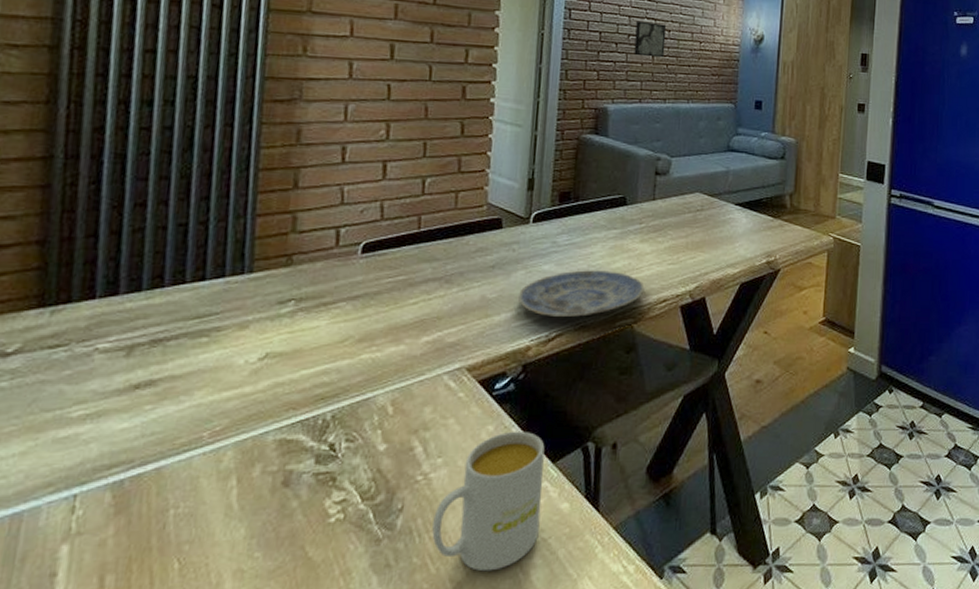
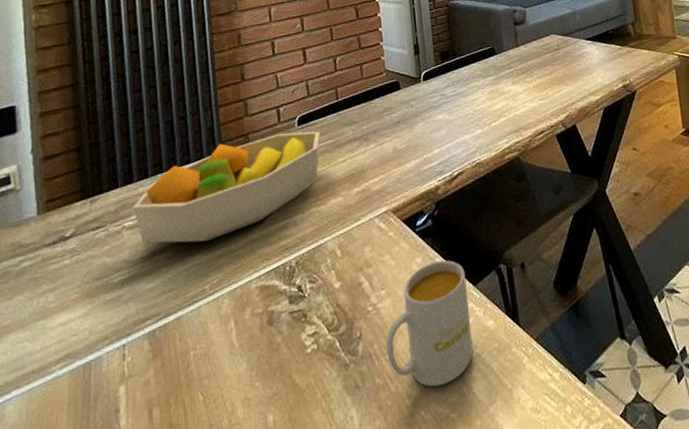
fruit bowl: none [112,260,389,379] -> present [132,131,320,244]
plate: present [519,270,645,317] -> none [422,112,524,159]

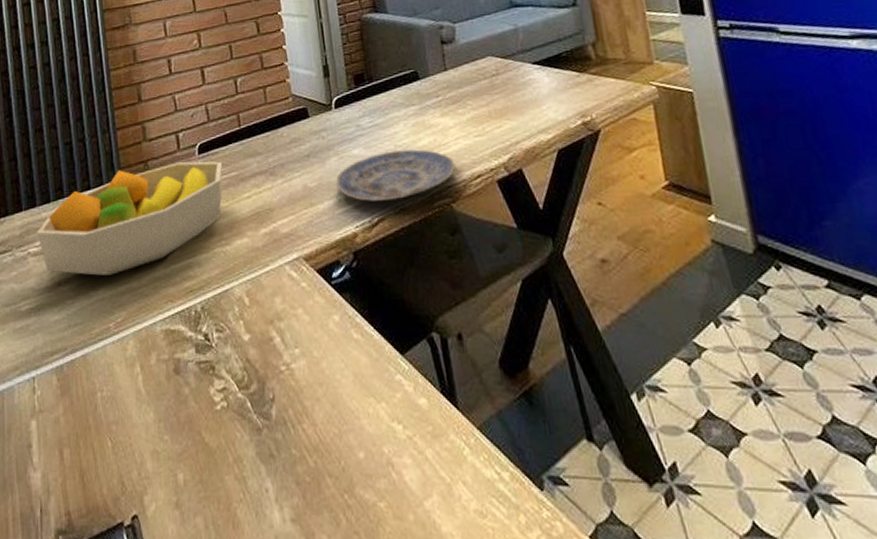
mug: present [386,260,473,387] -> none [302,320,403,468]
plate: none [422,112,524,159] -> present [336,149,456,201]

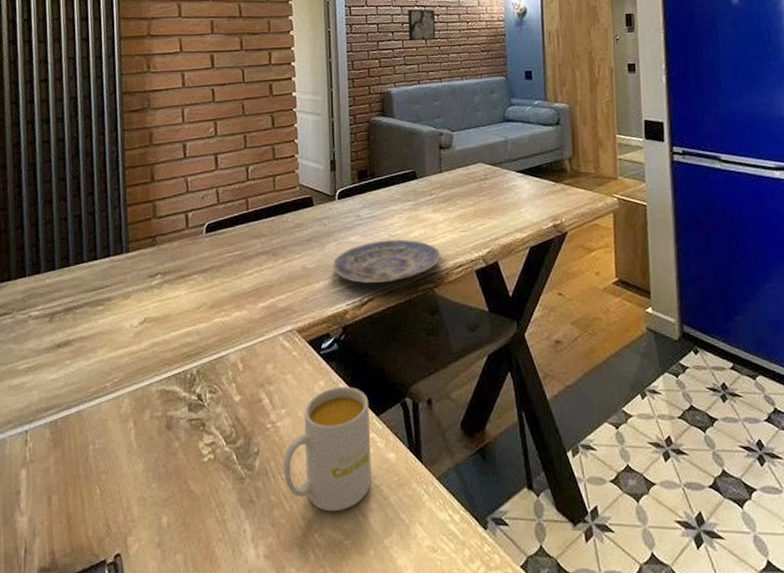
fruit bowl: present [36,161,222,276] -> none [39,239,227,339]
mug: none [302,320,403,468] -> present [283,386,372,512]

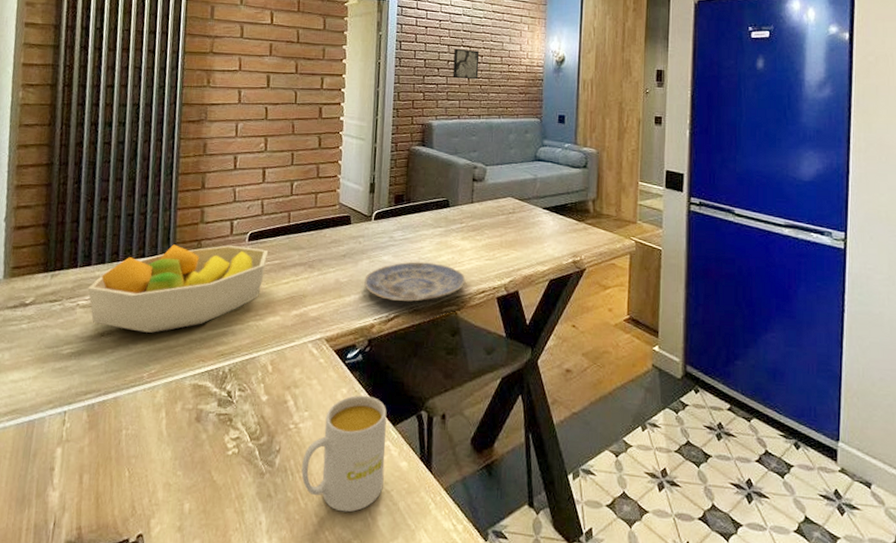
fruit bowl: none [39,239,227,339] -> present [87,244,268,333]

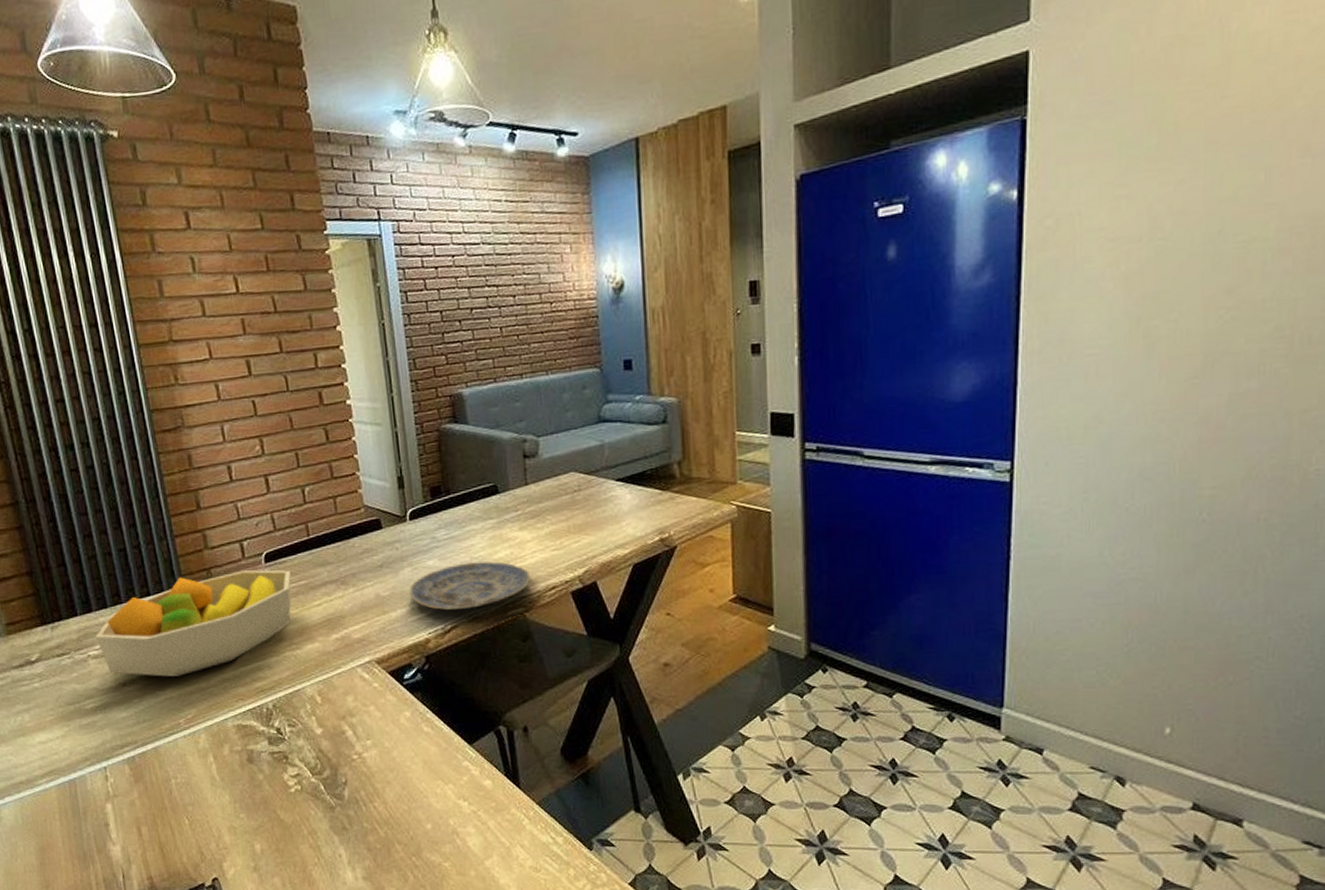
mug: present [301,395,387,513] -> none [373,716,468,837]
wall art: present [453,48,480,80] -> none [477,289,513,331]

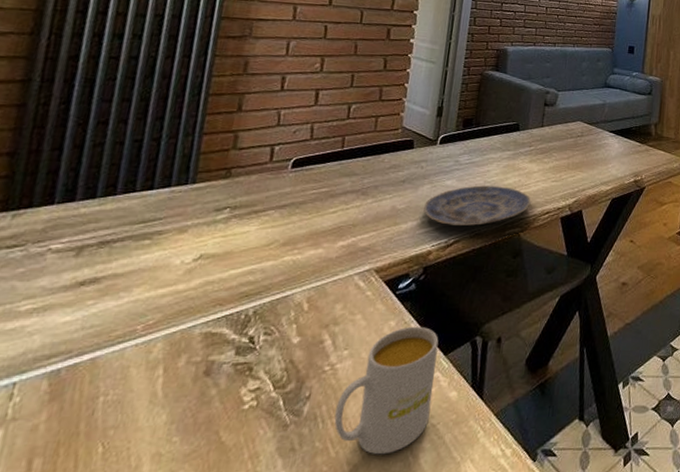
fruit bowl: present [95,570,291,677] -> none [66,173,314,277]
mug: none [373,716,468,837] -> present [334,326,439,455]

